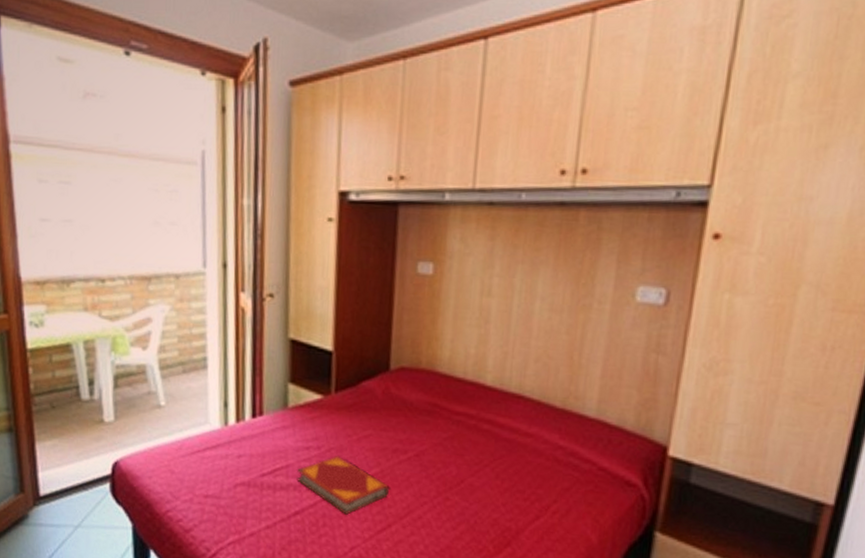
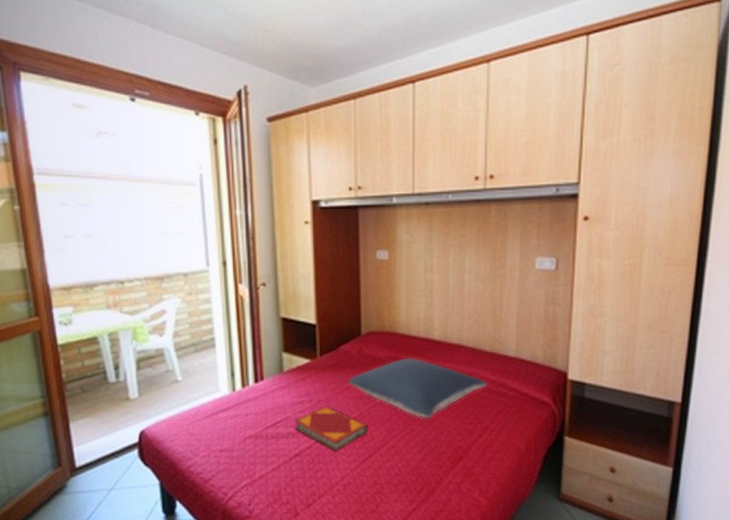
pillow: none [366,404,554,487] -> present [347,357,488,419]

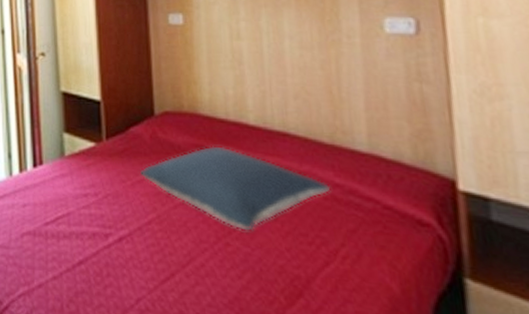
hardback book: present [294,406,367,452] -> none [78,202,168,264]

